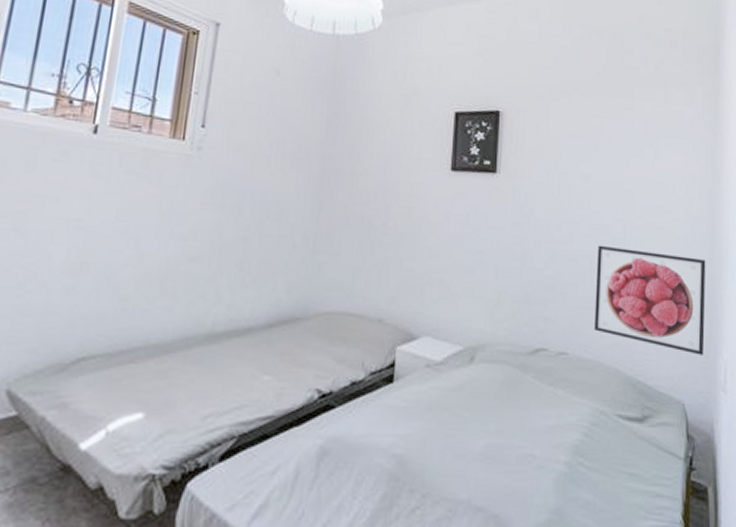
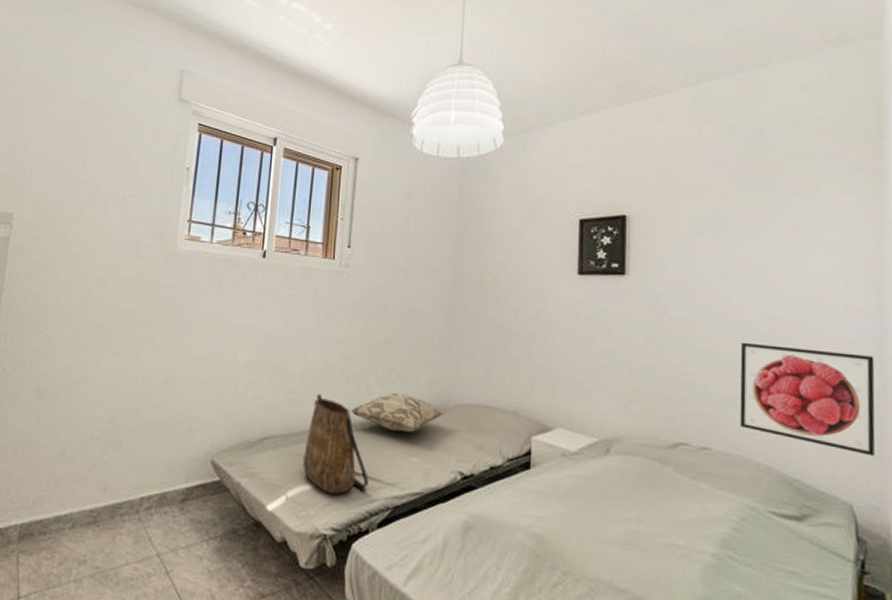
tote bag: none [129,302,212,425] -> present [302,394,369,496]
decorative pillow: none [194,299,306,347] -> present [350,392,446,433]

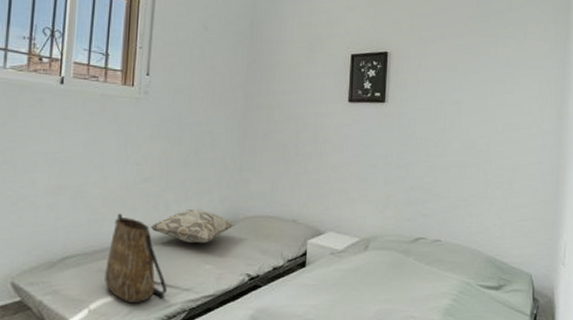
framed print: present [739,342,876,456] -> none [463,156,553,238]

